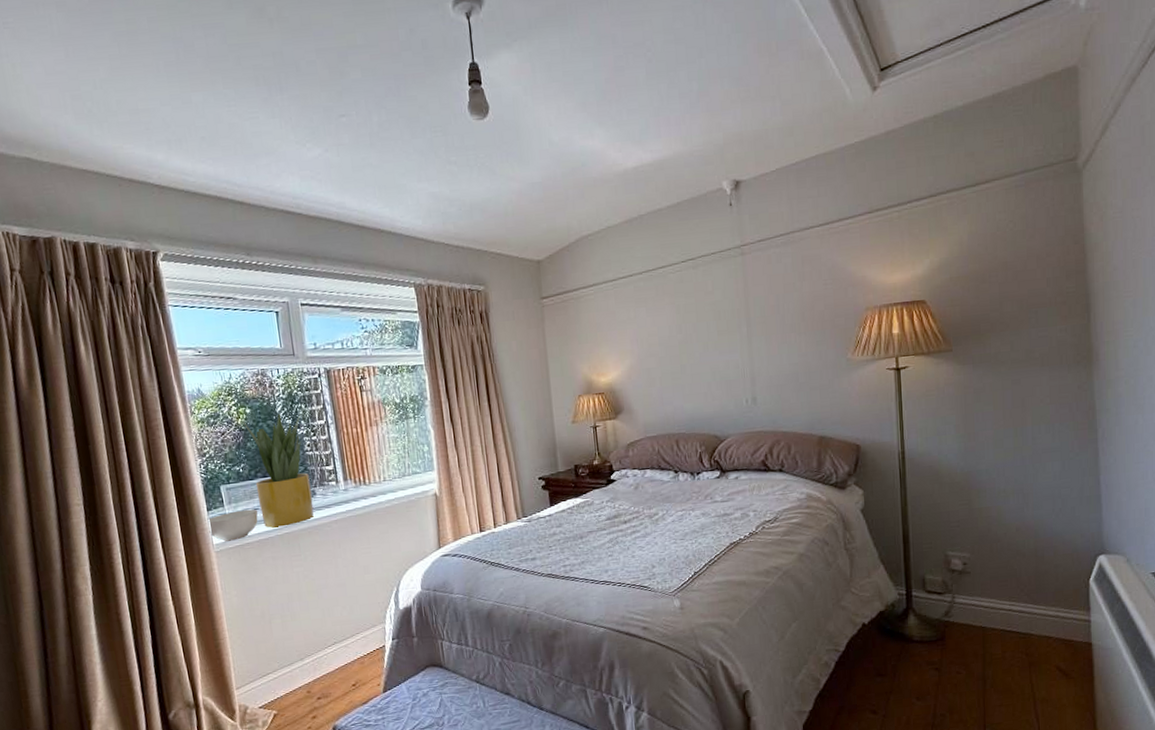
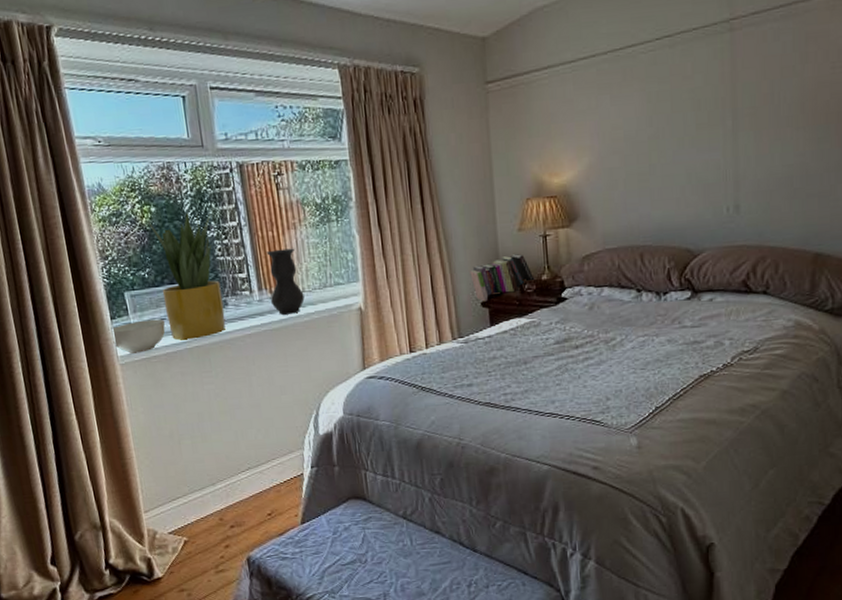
vase: none [351,442,386,502] -> present [266,248,305,315]
books: none [531,443,588,485] -> present [470,254,535,302]

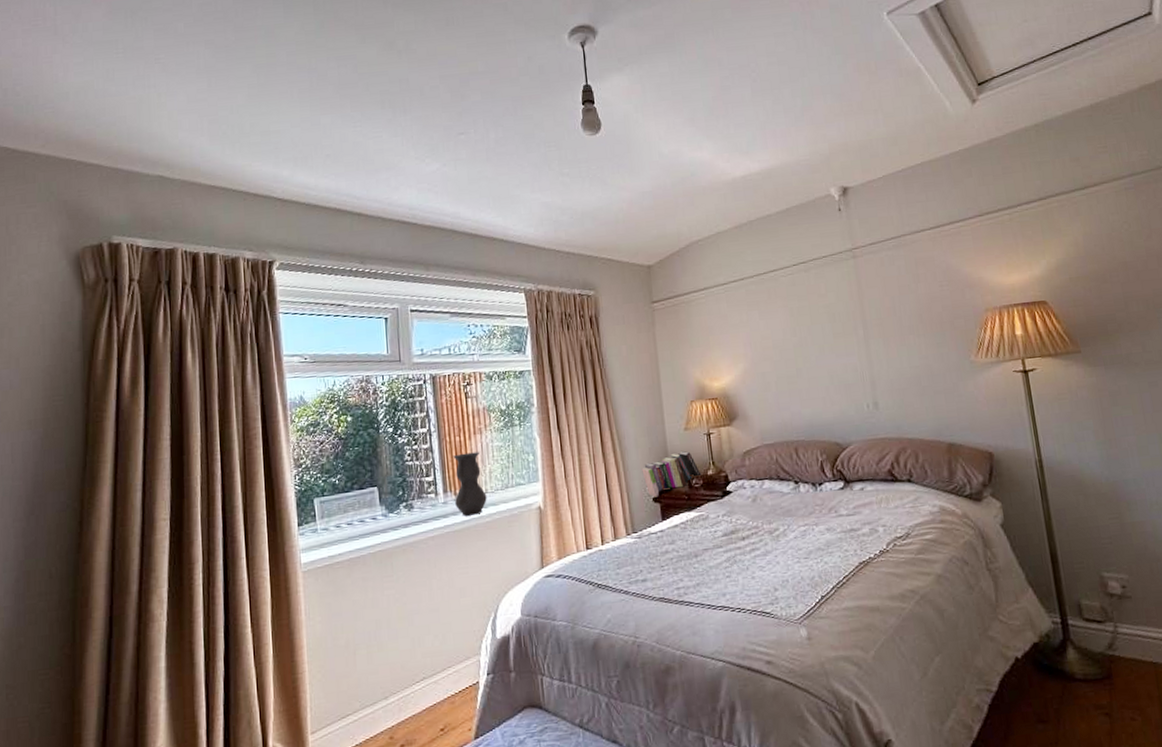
bowl: present [111,319,166,354] -> none [297,524,352,560]
planter: present [146,212,226,341] -> none [342,420,410,545]

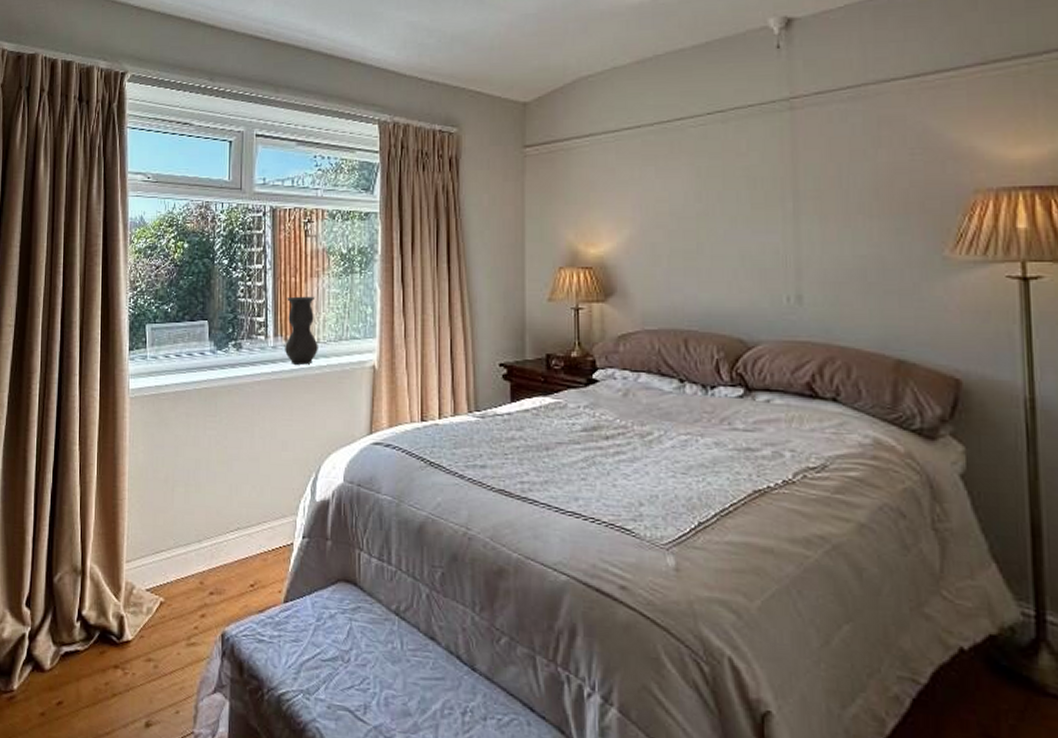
books: present [642,451,702,497] -> none [493,326,563,374]

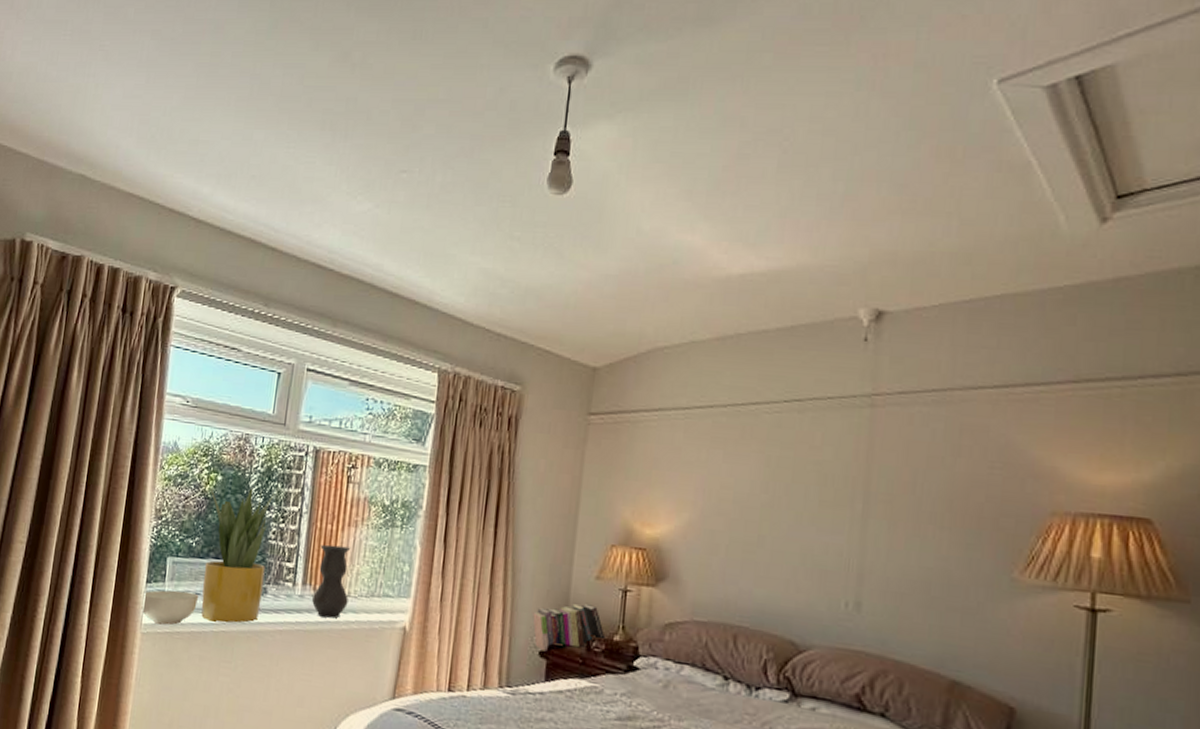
bowl: none [127,354,180,388] -> present [141,590,199,626]
planter: none [178,251,240,380] -> present [201,486,276,624]
books: none [493,326,563,374] -> present [533,604,606,652]

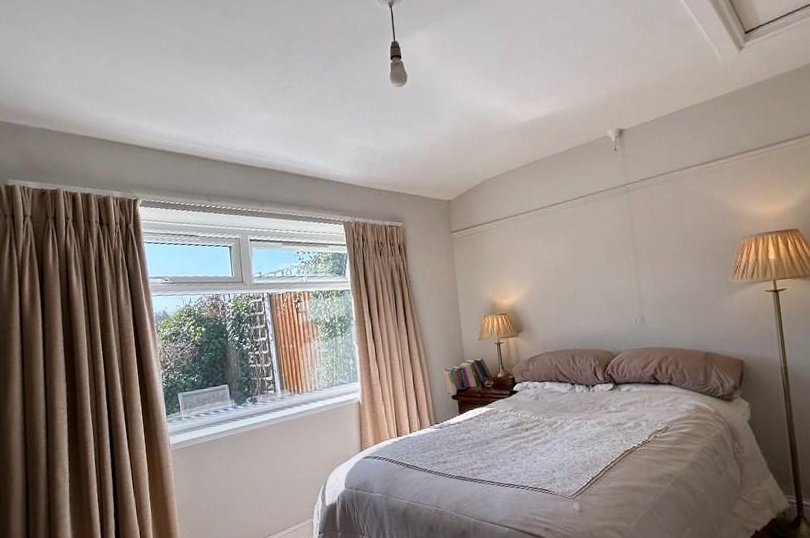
bowl: present [141,590,199,626] -> none [166,413,208,442]
planter: present [201,486,276,624] -> none [198,331,255,431]
vase: present [312,544,351,619] -> none [288,356,316,409]

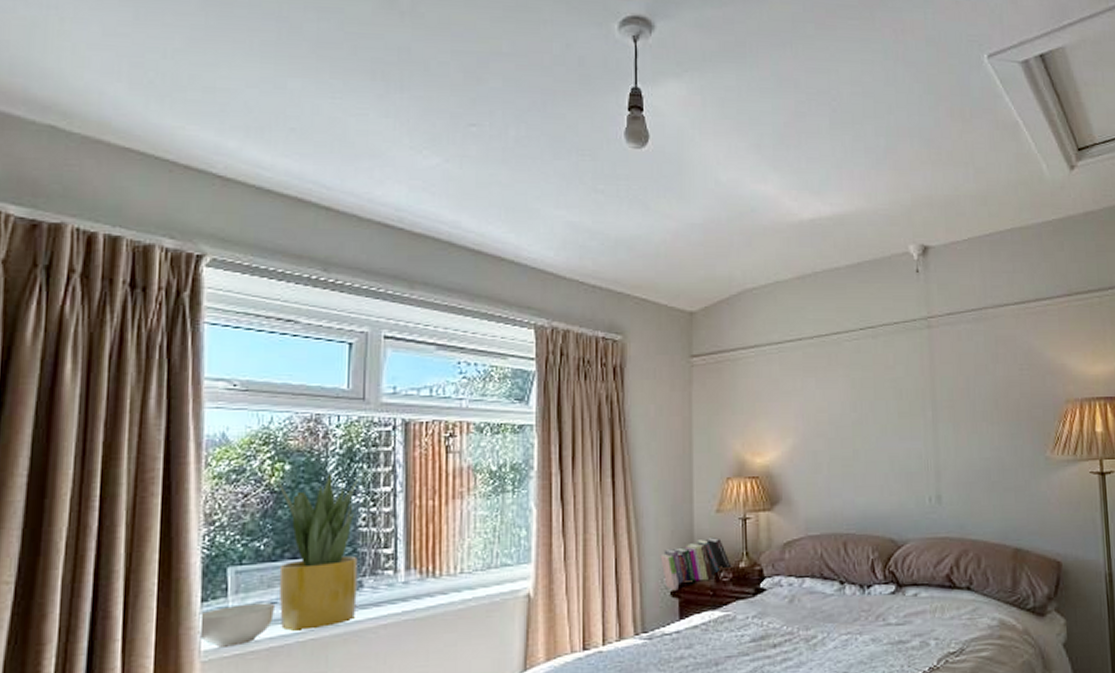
bowl: none [166,413,208,442] -> present [198,602,276,648]
planter: none [198,331,255,431] -> present [276,473,361,631]

